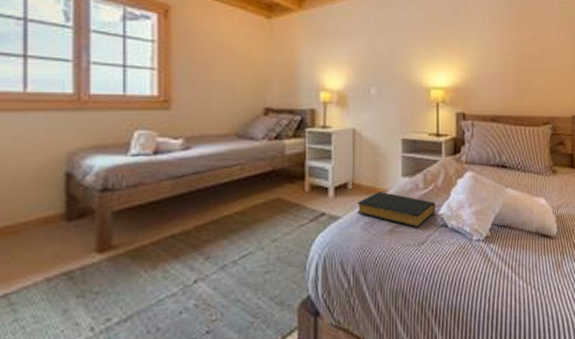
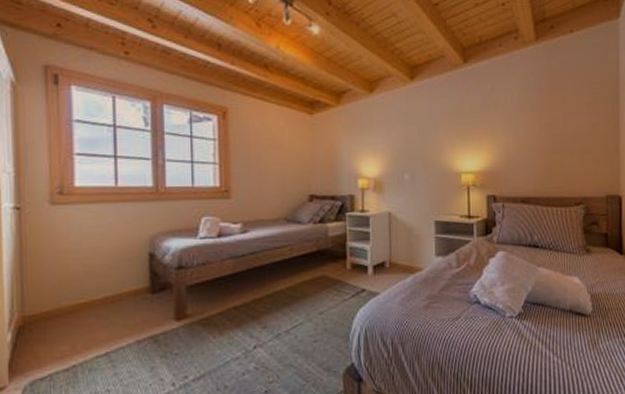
hardback book: present [357,192,436,228] -> none [394,270,469,304]

